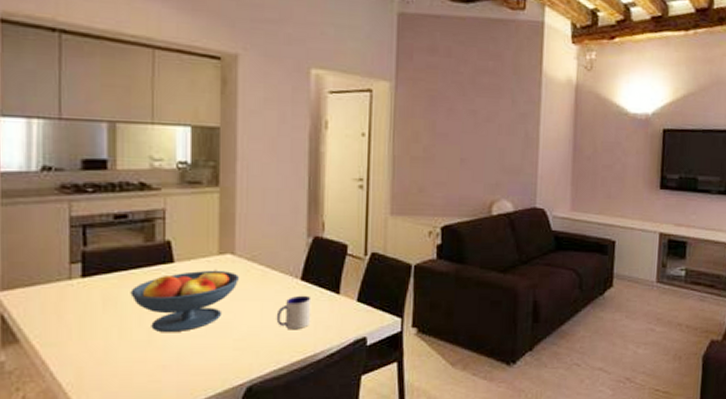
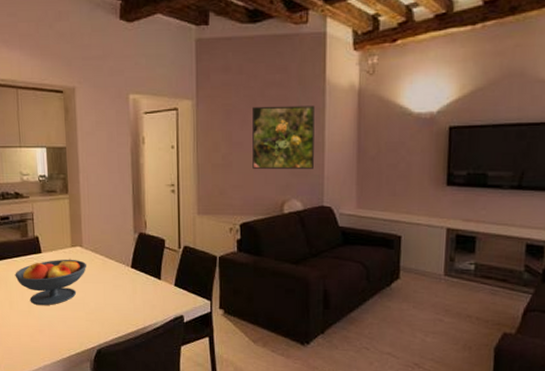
mug: present [276,295,311,330] -> none [114,280,141,307]
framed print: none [458,95,530,167] -> present [252,105,315,169]

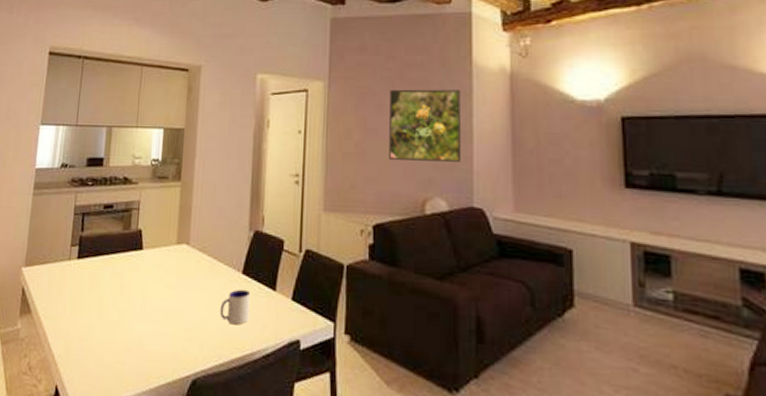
fruit bowl: present [15,259,86,306] -> none [109,258,191,317]
mug: none [114,280,141,307] -> present [219,289,251,325]

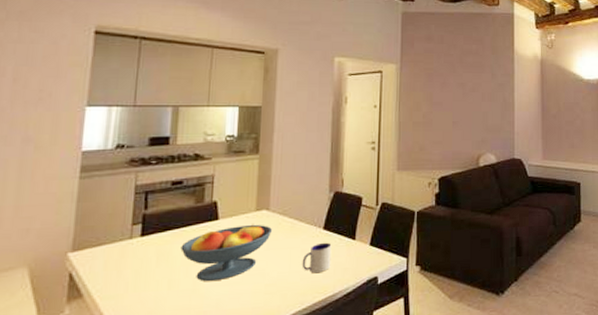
fruit bowl: none [109,258,191,317] -> present [180,224,272,282]
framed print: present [389,89,460,162] -> none [451,71,506,126]

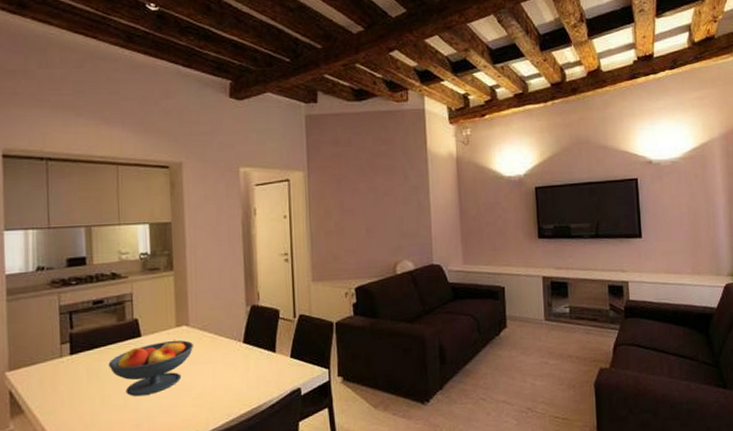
mug: present [302,242,332,274] -> none [225,355,254,387]

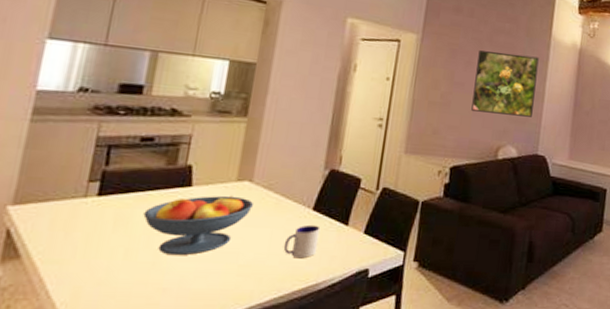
mug: none [225,355,254,387] -> present [283,224,321,259]
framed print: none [362,173,422,233] -> present [471,50,539,117]

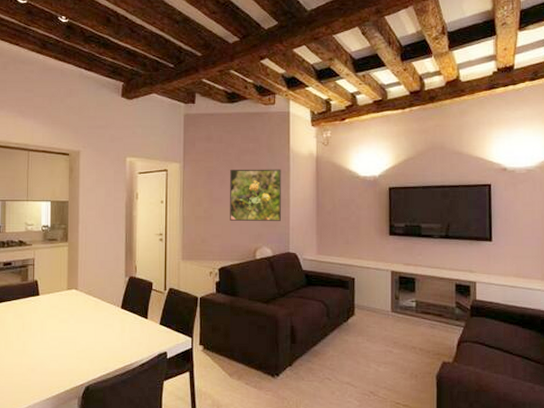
fruit bowl: present [143,195,253,256] -> none [13,301,80,345]
mug: present [283,224,321,259] -> none [105,319,128,345]

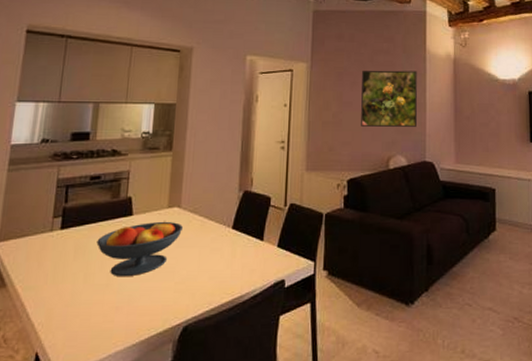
fruit bowl: none [13,301,80,345] -> present [96,221,183,277]

